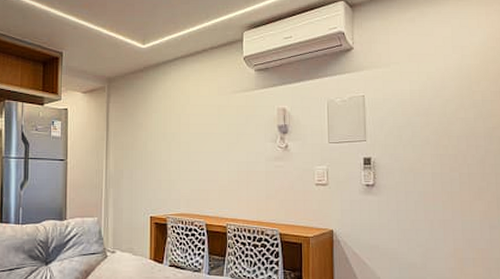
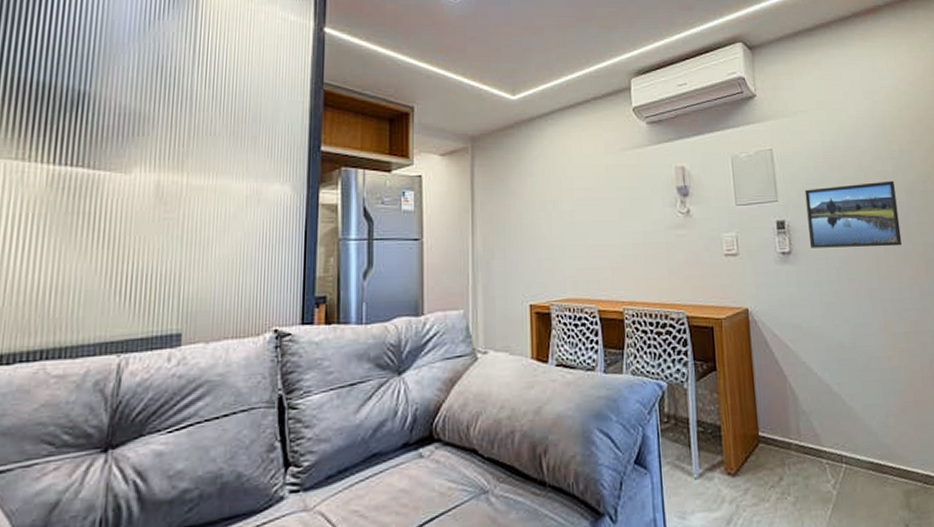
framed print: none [391,127,477,184] -> present [804,180,902,248]

